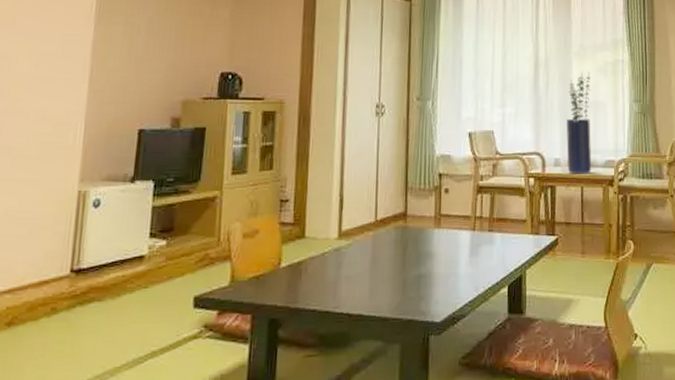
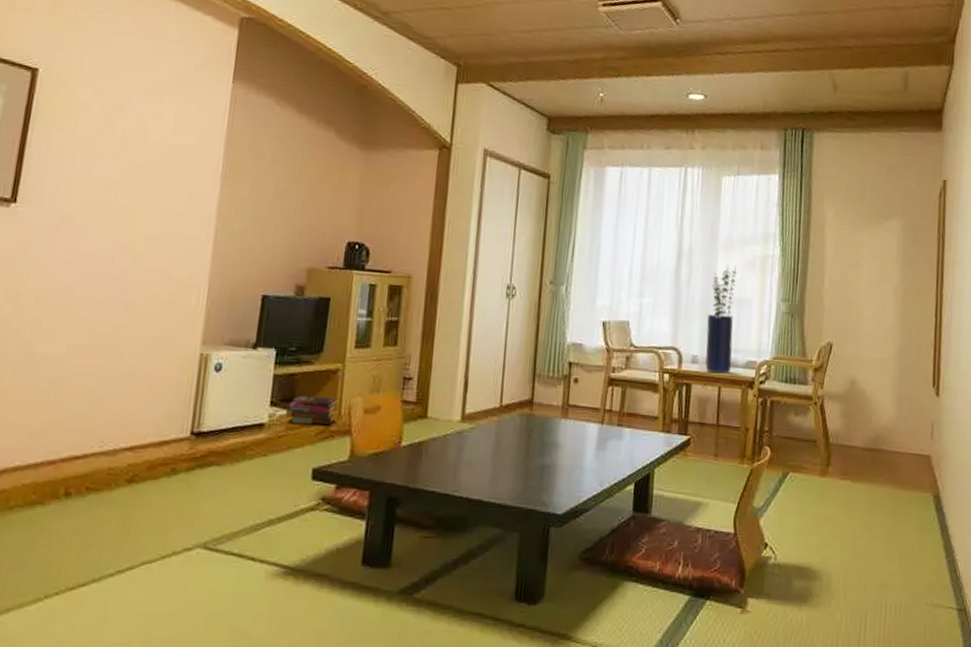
books: none [166,224,218,253] -> present [286,395,339,426]

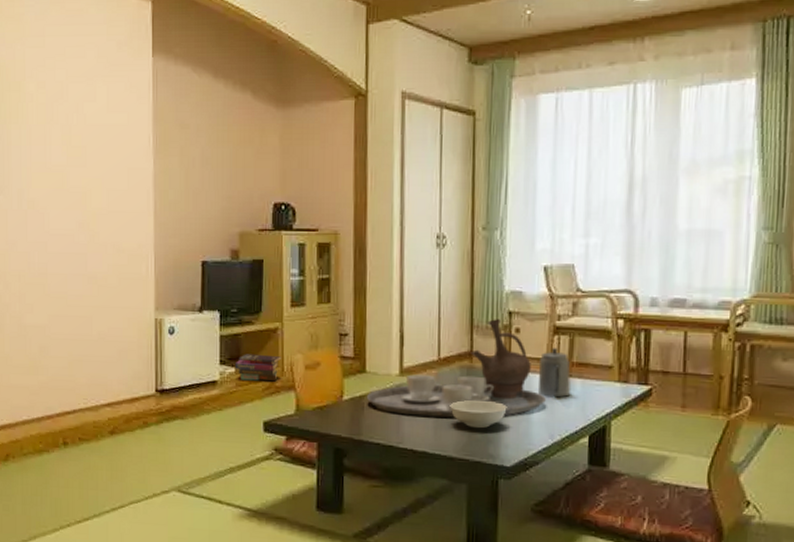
tea set: none [426,369,598,465] -> present [367,319,546,418]
bowl: none [508,447,562,475] -> present [450,399,507,428]
teapot: none [590,398,621,445] -> present [537,348,571,397]
vase: present [705,265,737,374] -> none [667,192,703,317]

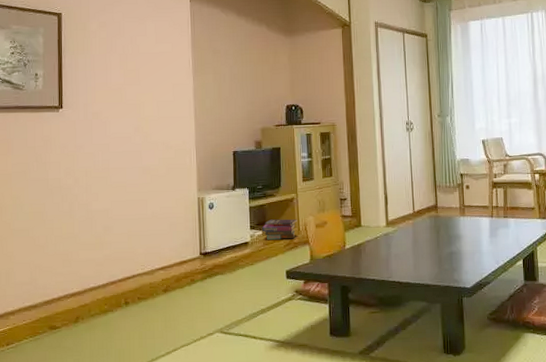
tea set: present [367,319,546,418] -> none [363,180,491,256]
bowl: present [450,399,507,428] -> none [424,239,465,261]
teapot: present [537,348,571,397] -> none [484,198,508,233]

